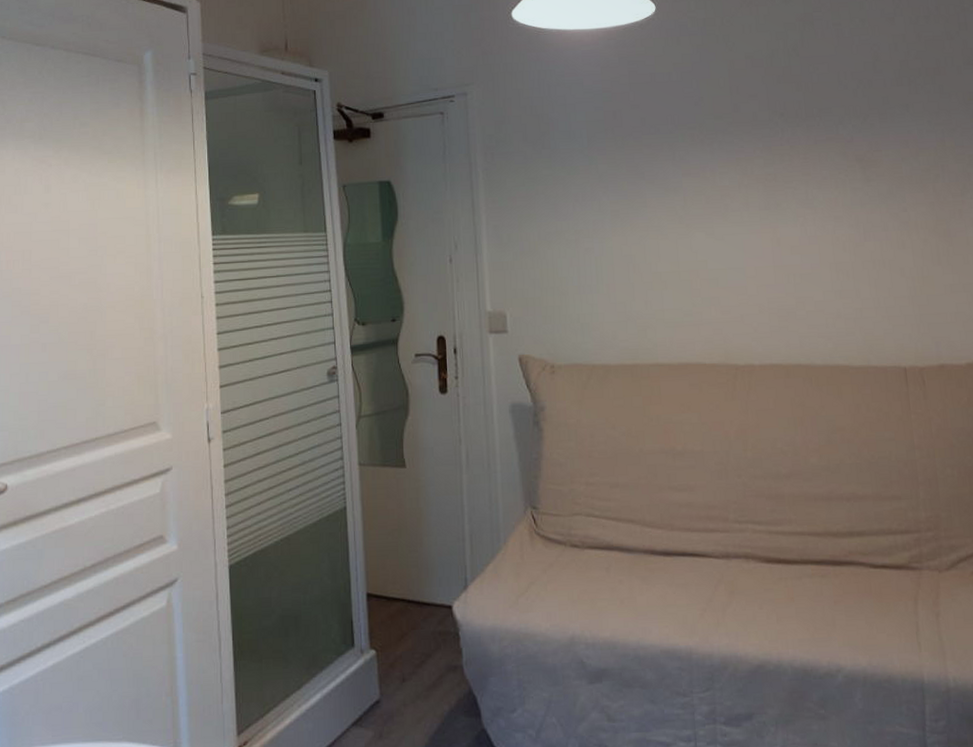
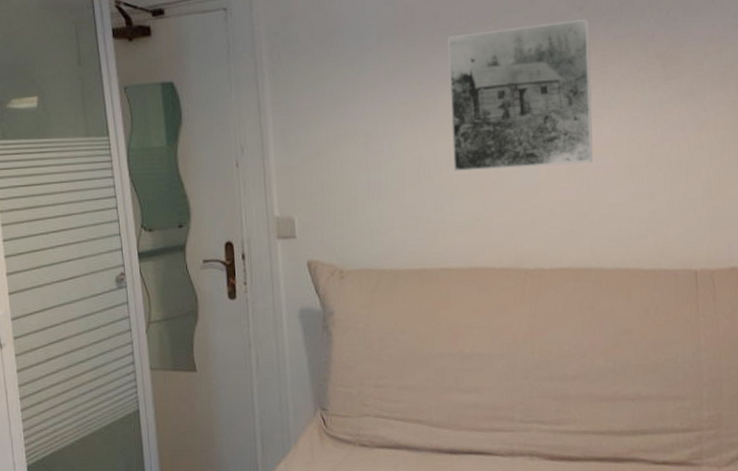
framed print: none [655,124,799,268] -> present [448,19,593,171]

